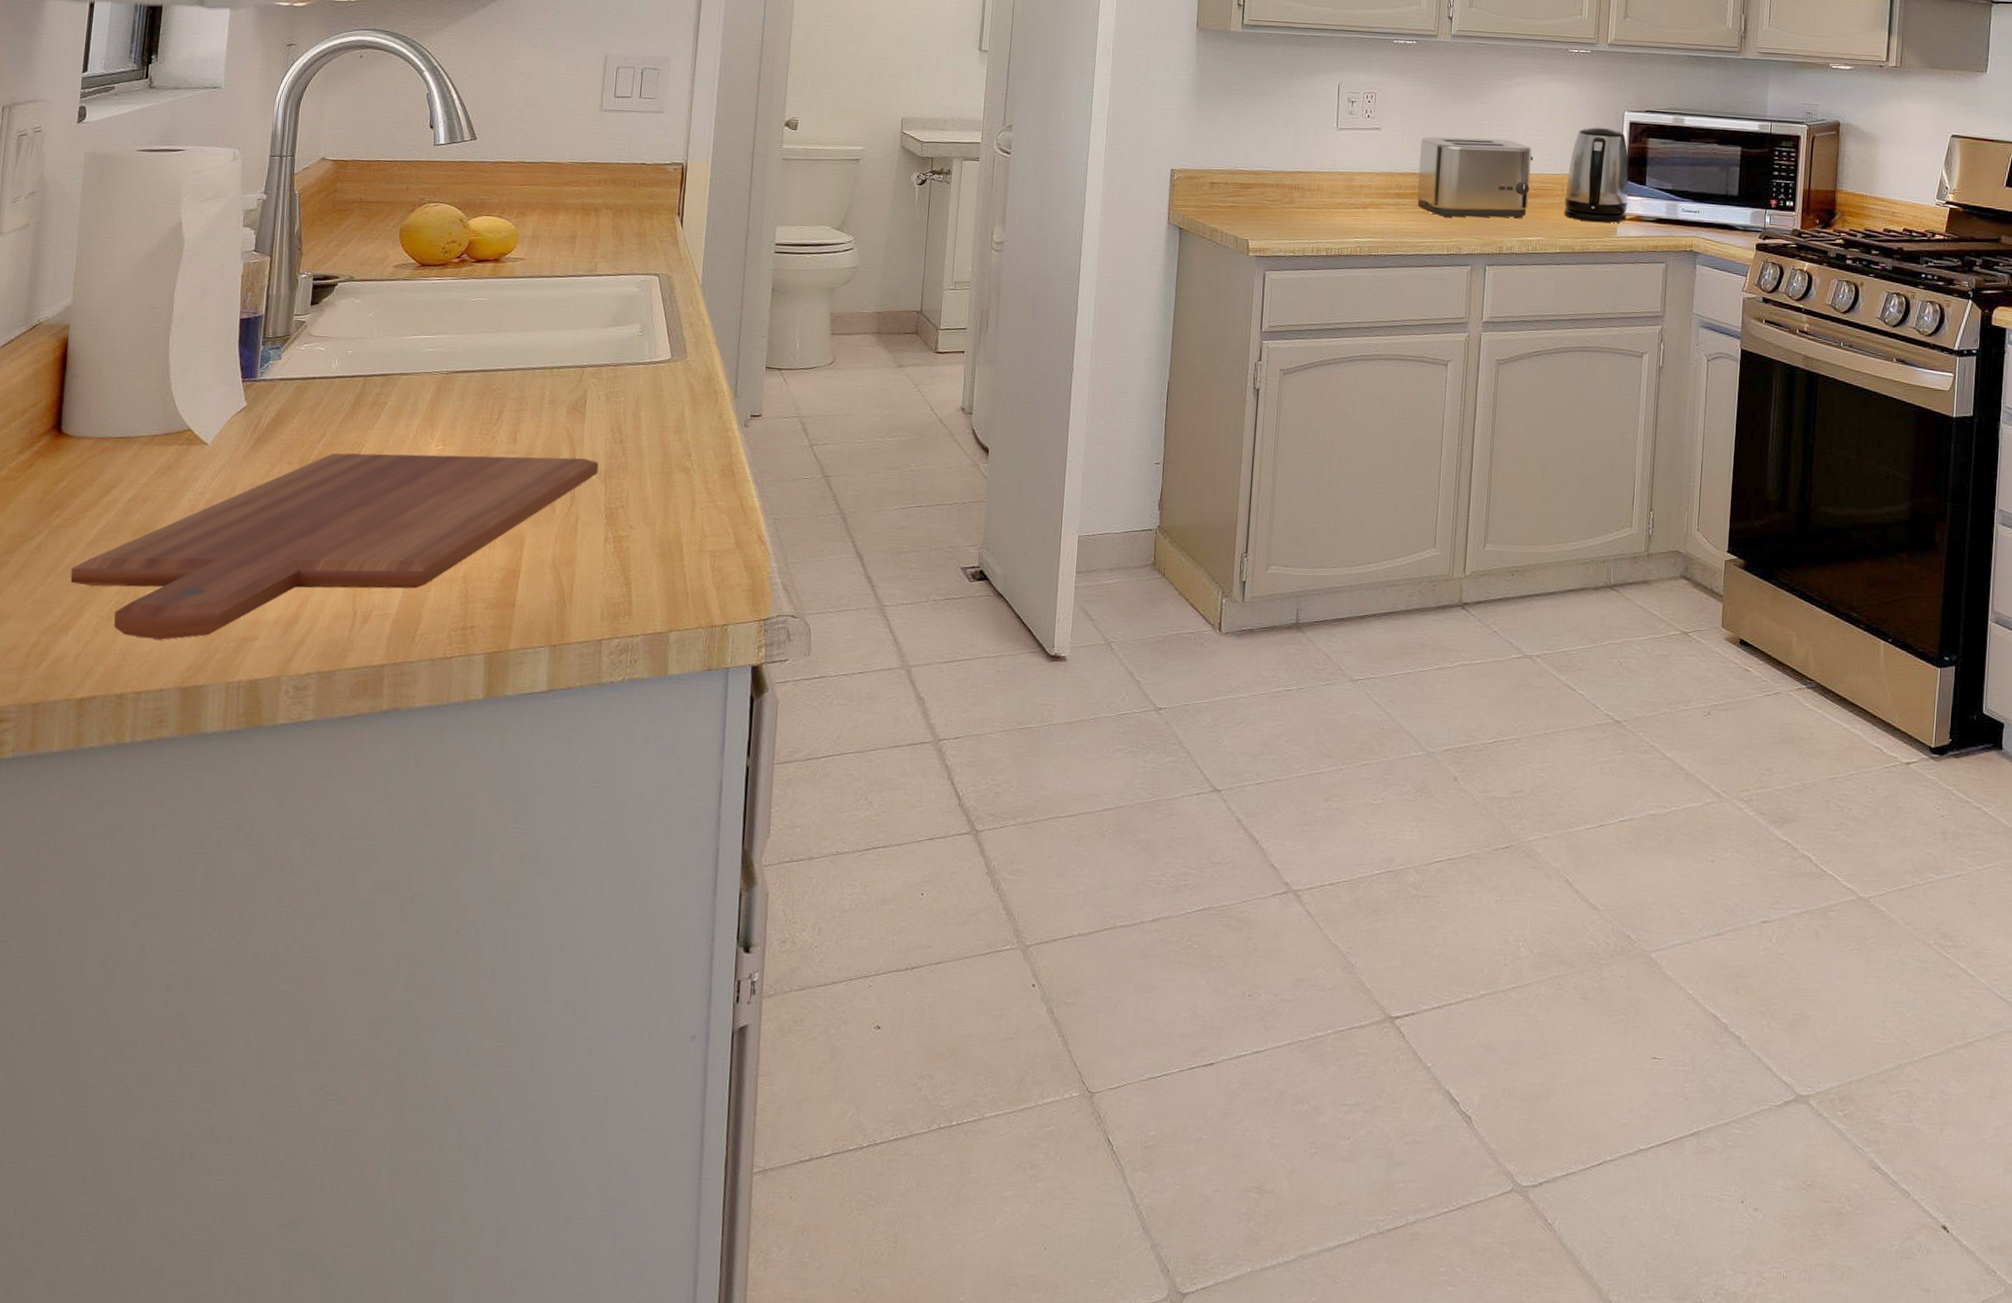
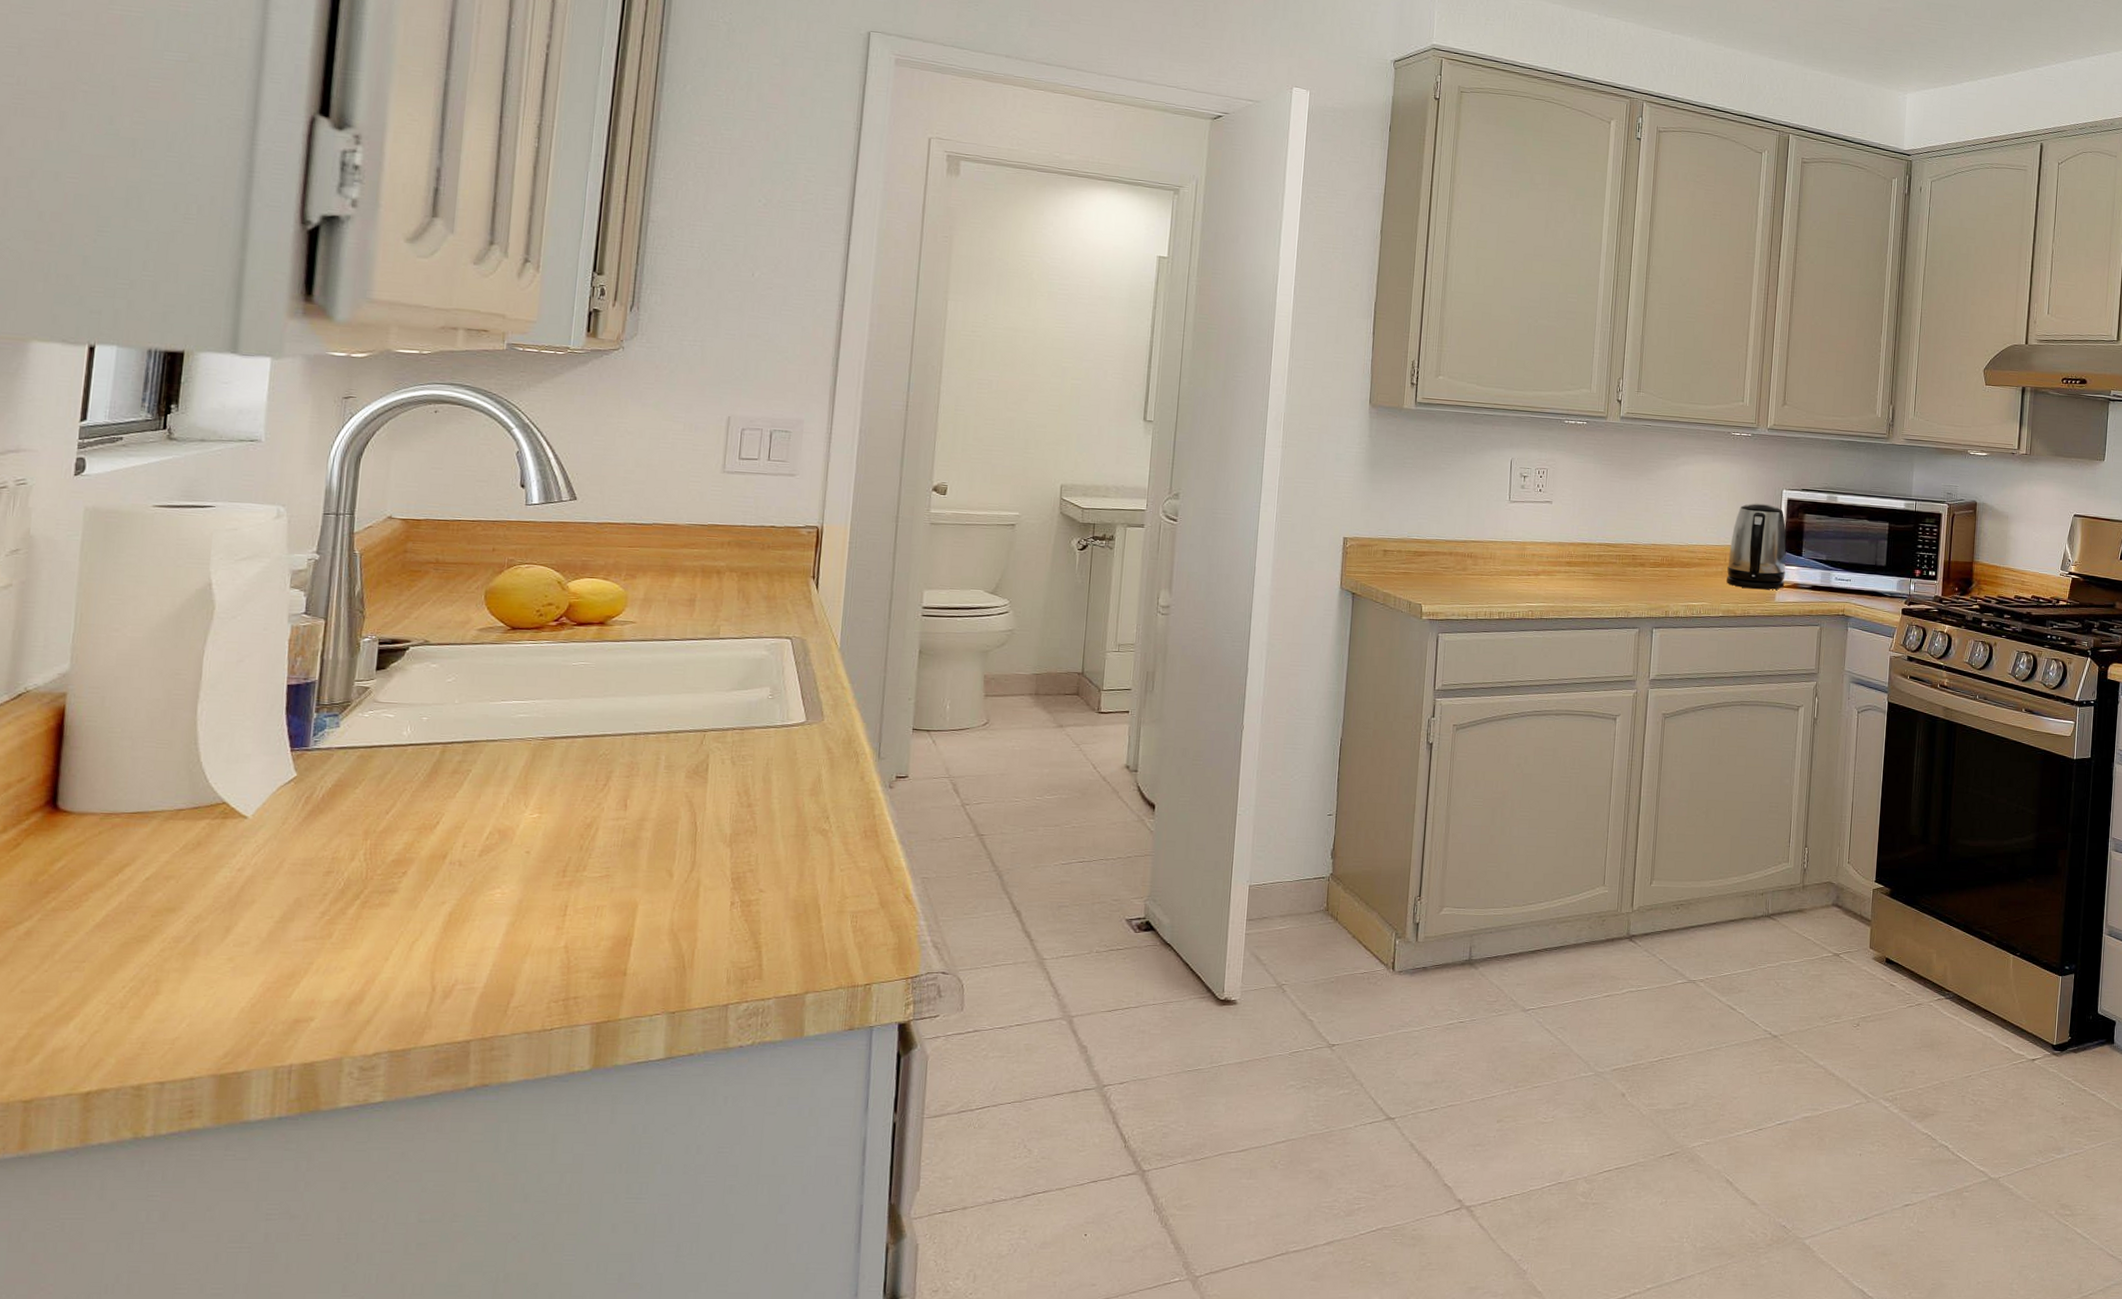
cutting board: present [70,452,599,640] -> none [71,822,723,1026]
toaster: present [1417,137,1534,218] -> none [1587,510,1698,585]

